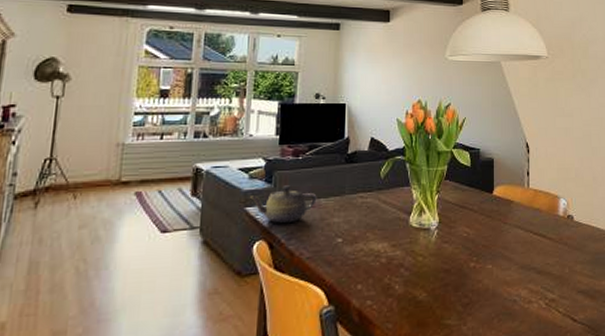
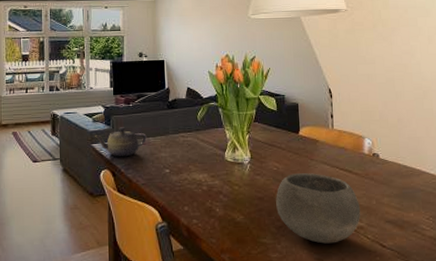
bowl: none [464,239,553,322] -> present [276,173,361,244]

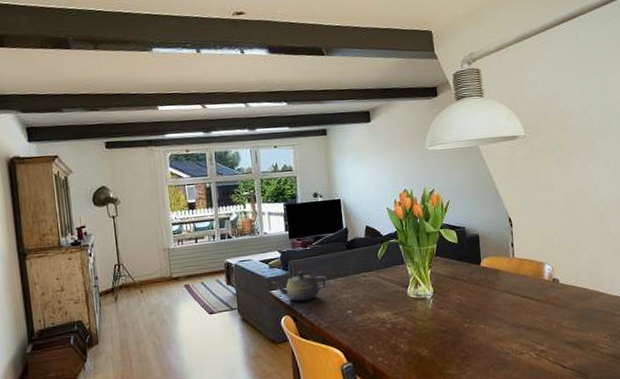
bowl: present [276,173,361,244] -> none [459,302,542,370]

